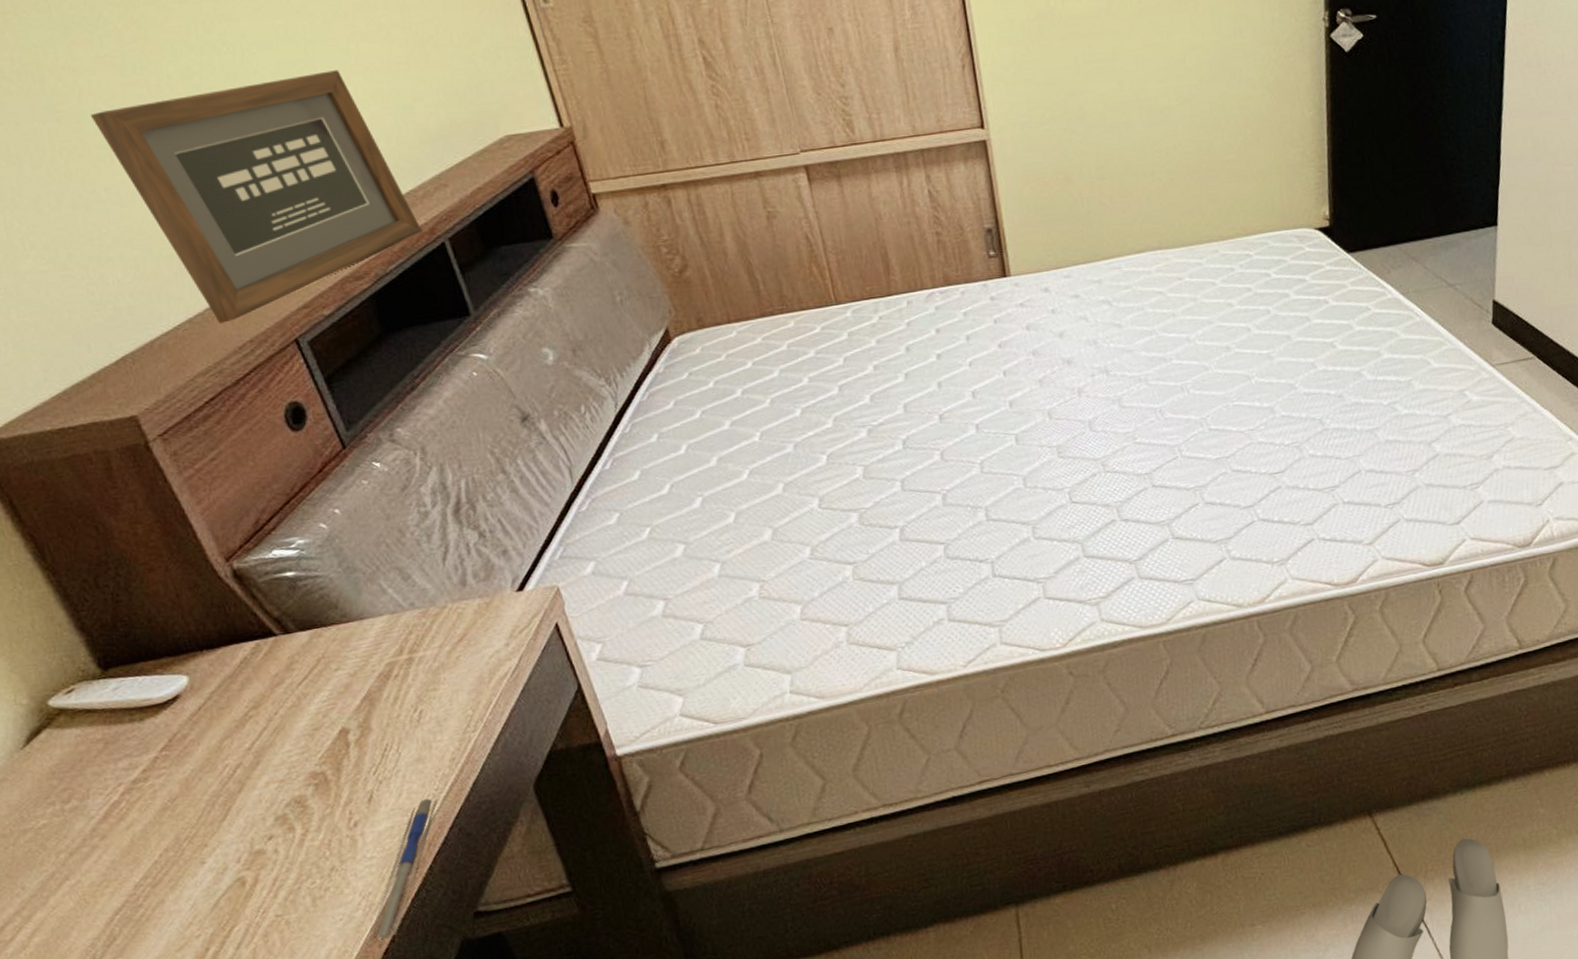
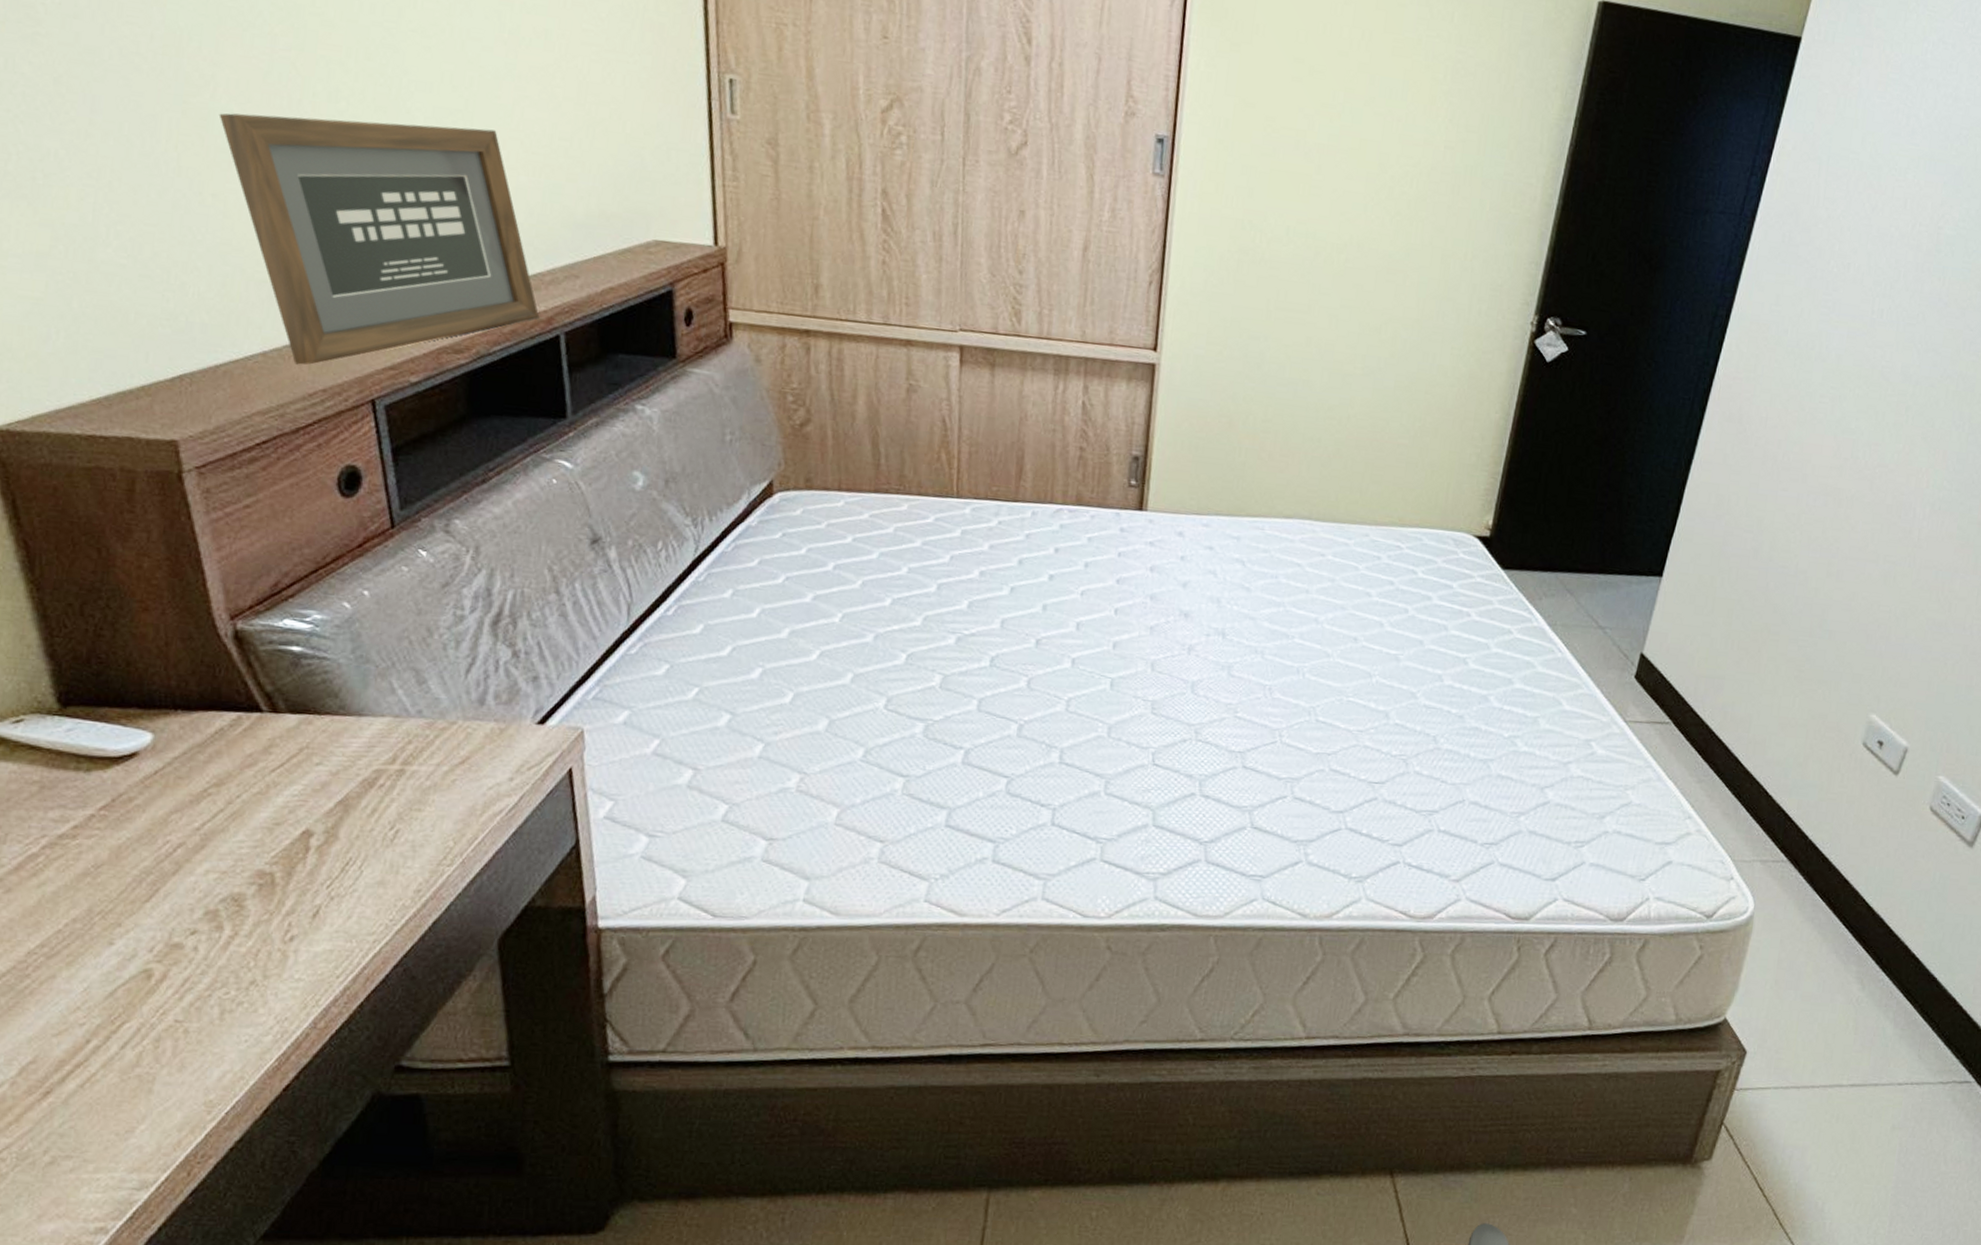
pen: present [367,798,438,947] -> none [267,927,389,1080]

